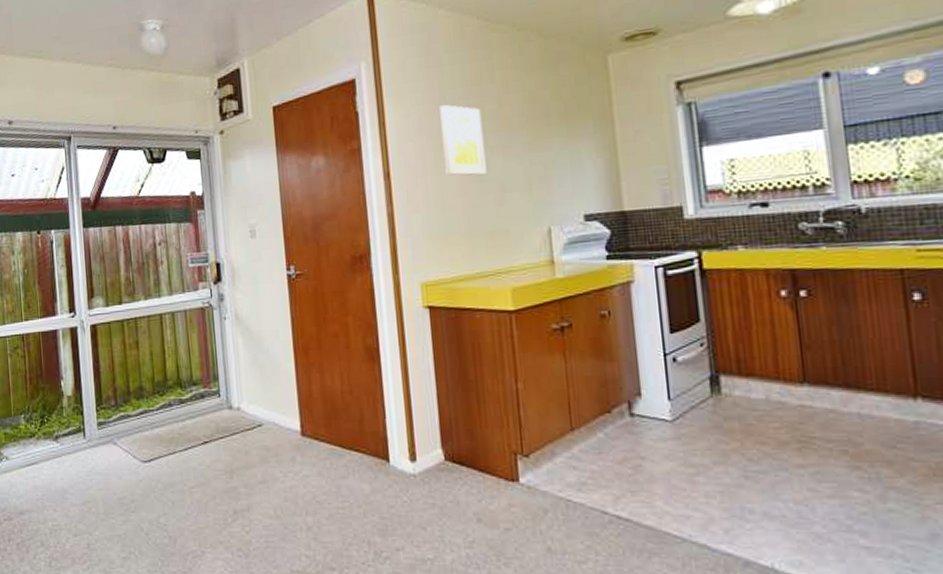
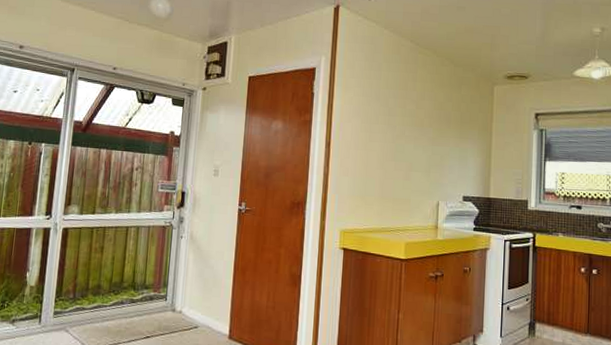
wall art: present [440,105,487,176] -> none [371,100,403,156]

